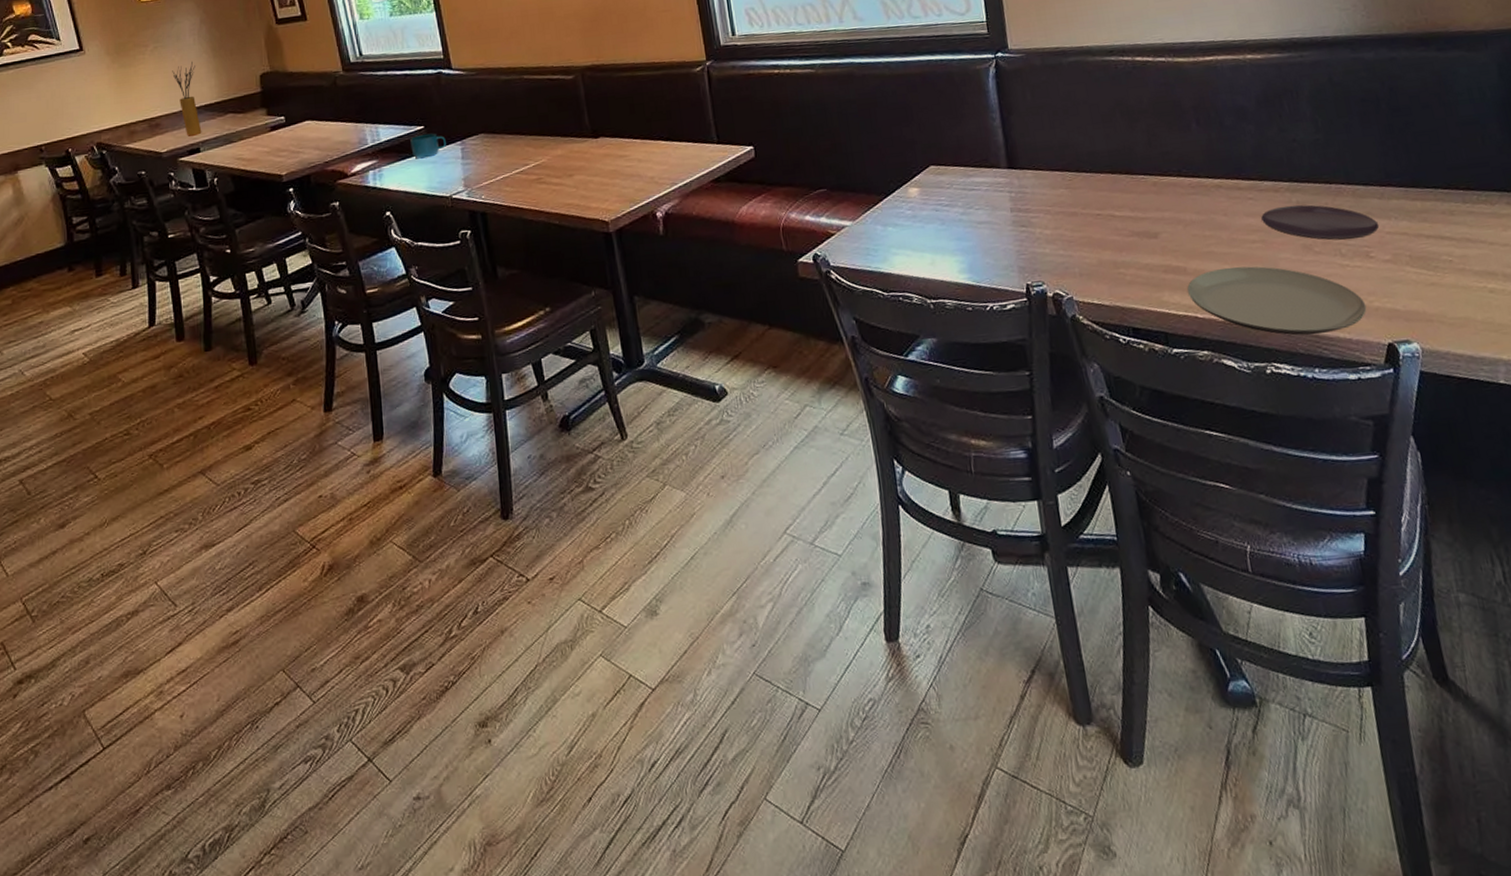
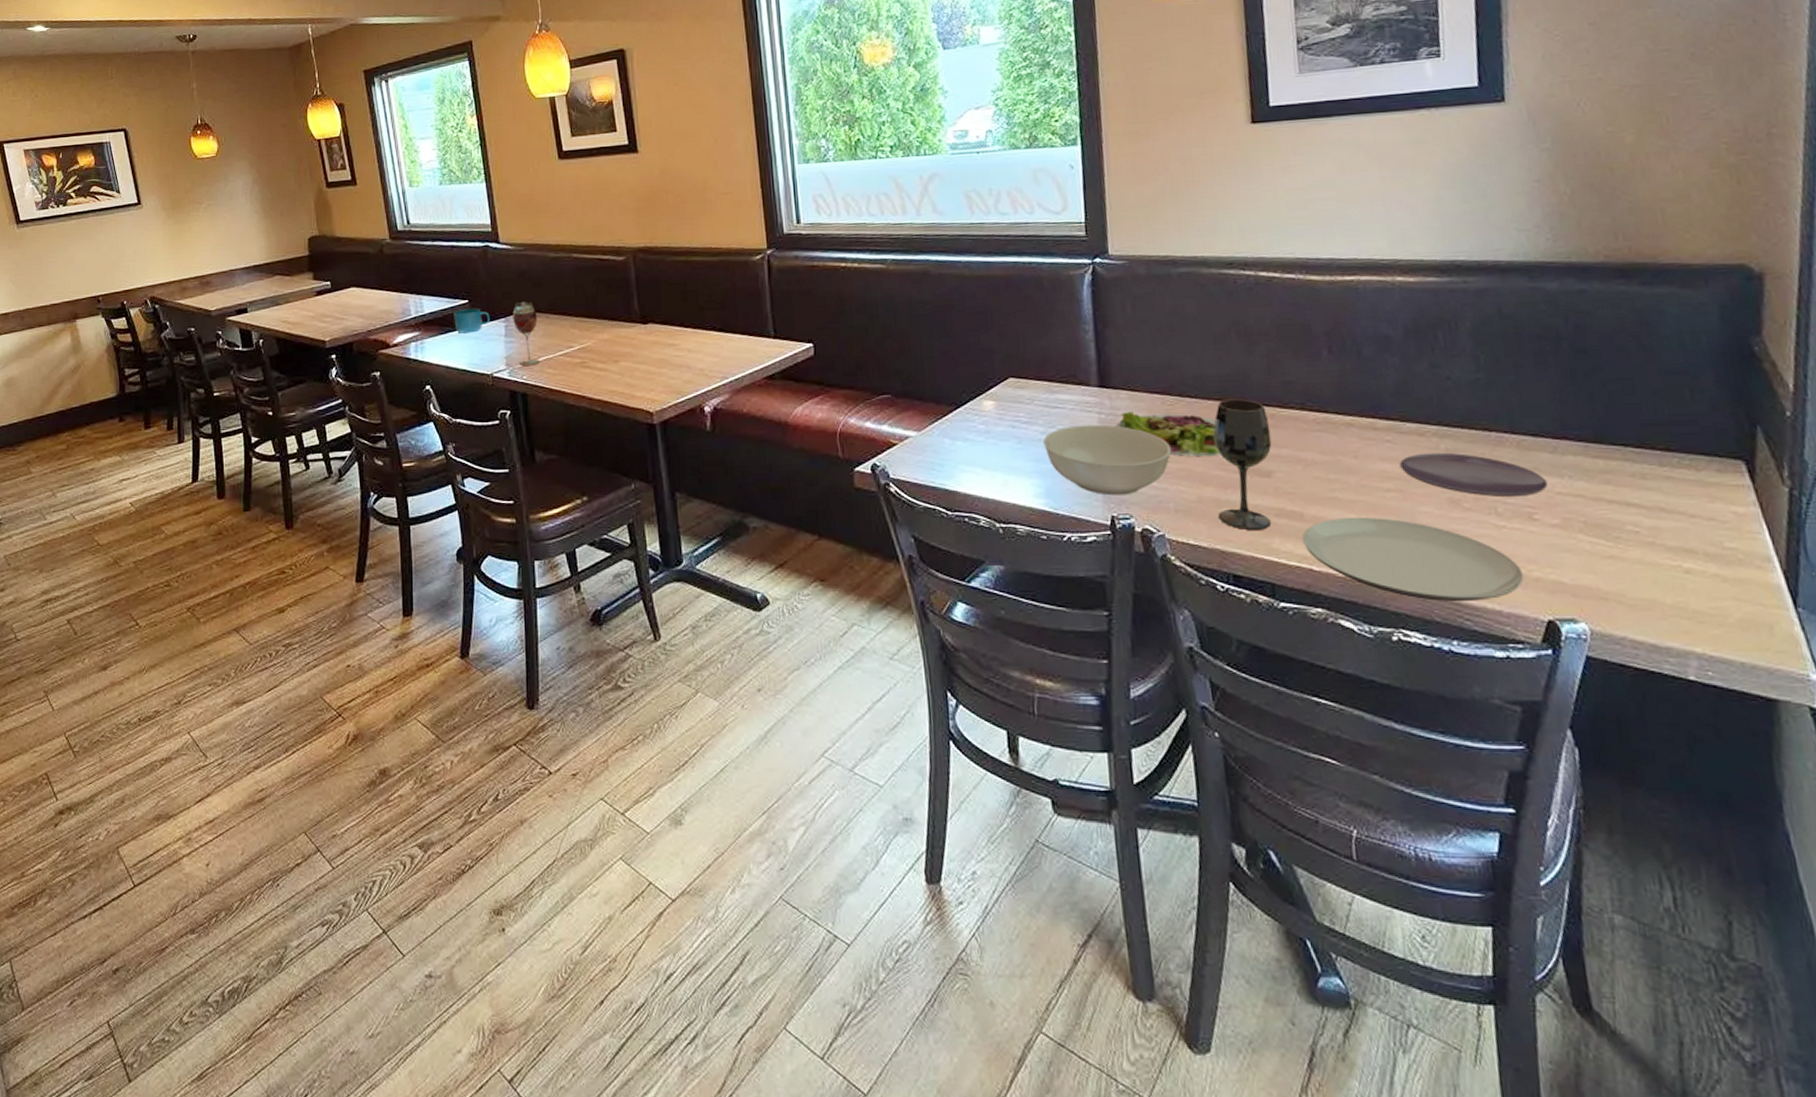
vase: present [172,62,202,136] -> none [224,221,250,296]
wineglass: none [468,123,497,187] -> present [513,301,539,367]
bowl: none [963,202,1074,266] -> present [1043,424,1172,496]
salad plate: none [1024,187,1114,226] -> present [1115,411,1220,457]
wine glass: none [1107,170,1161,287] -> present [1213,399,1272,531]

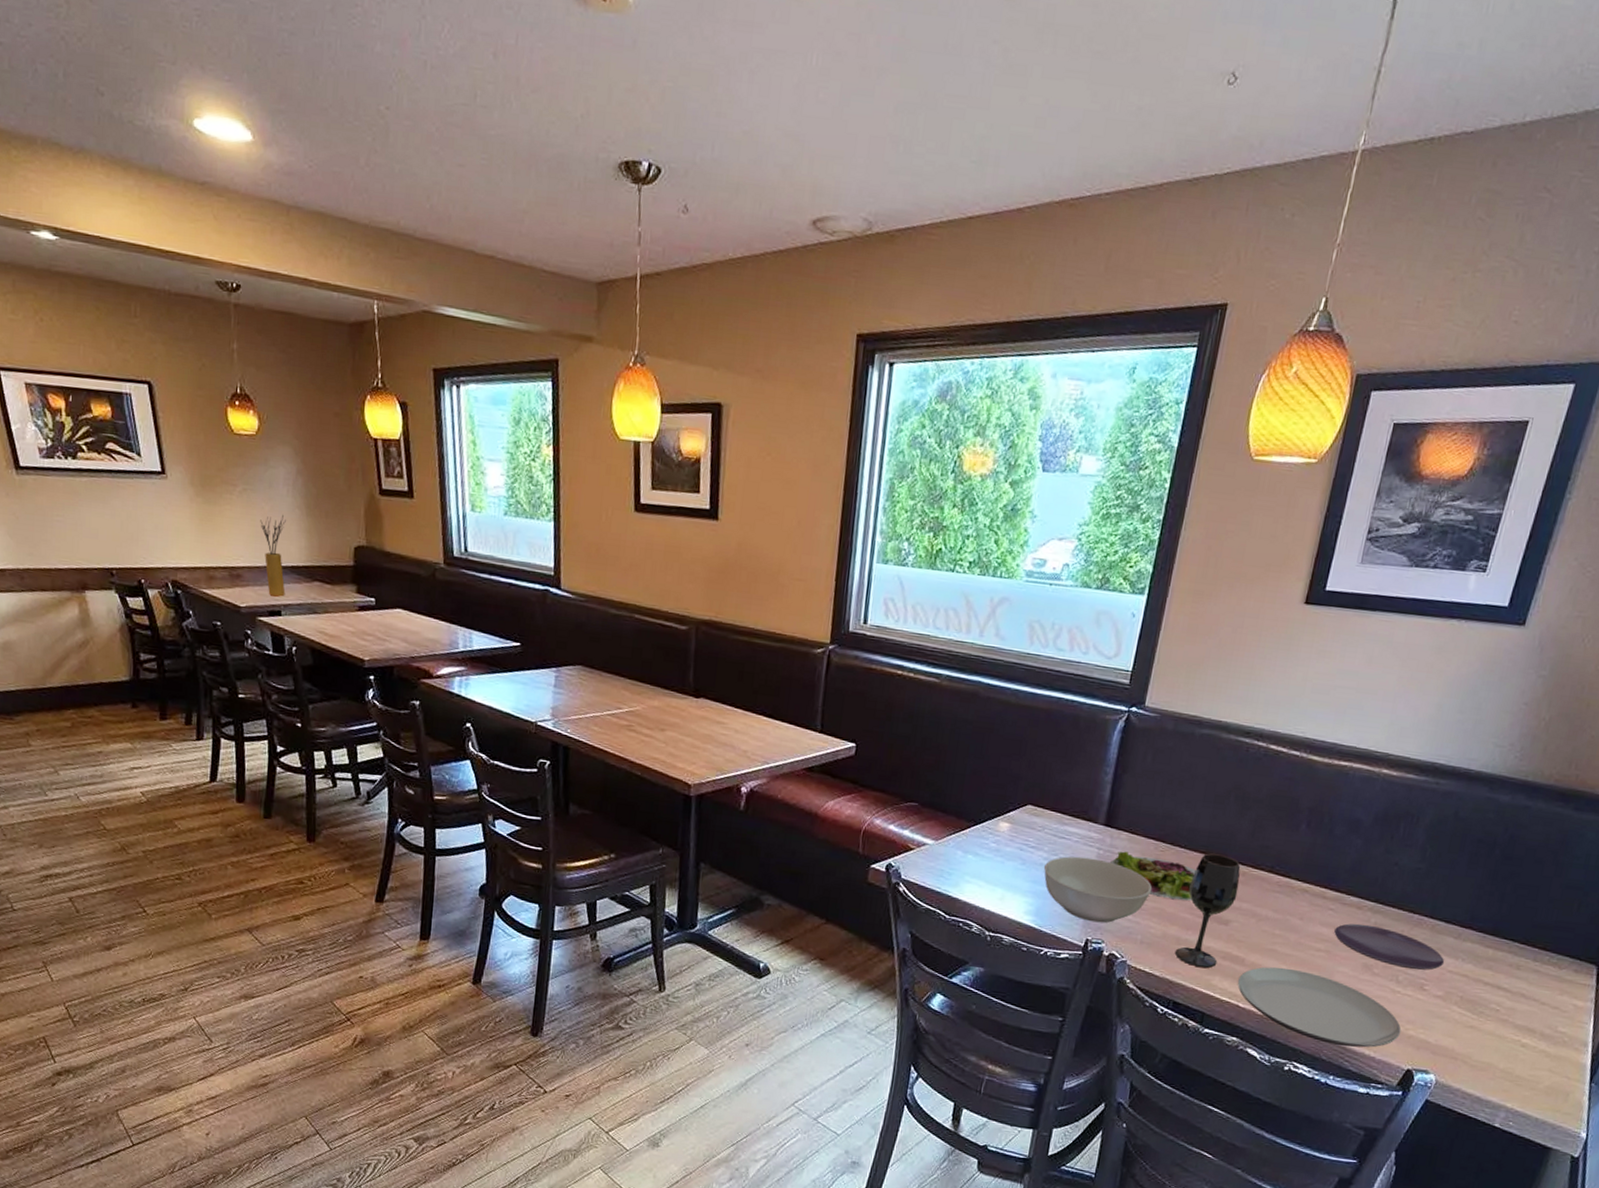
vase: none [224,221,250,296] -> present [260,515,286,597]
cup: present [454,308,490,334] -> none [502,651,541,678]
wineglass: present [513,301,539,367] -> none [564,654,590,721]

